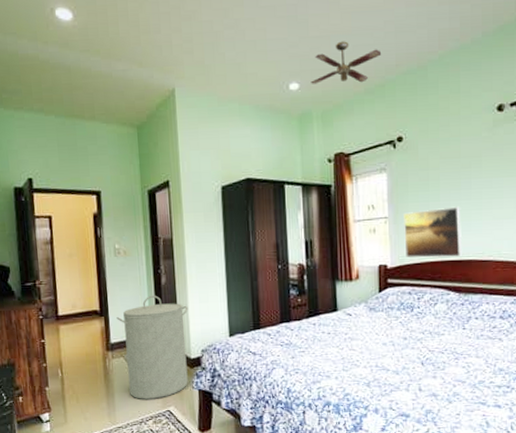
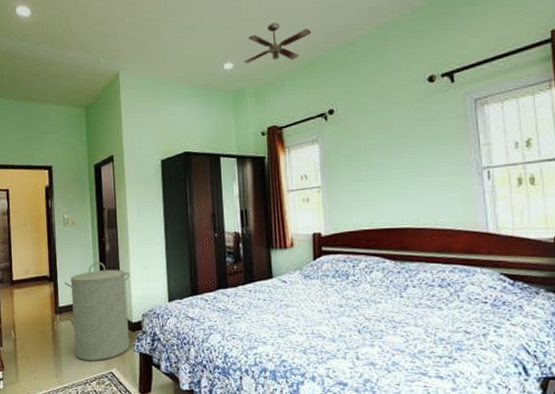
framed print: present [404,206,463,258] -> none [337,175,398,227]

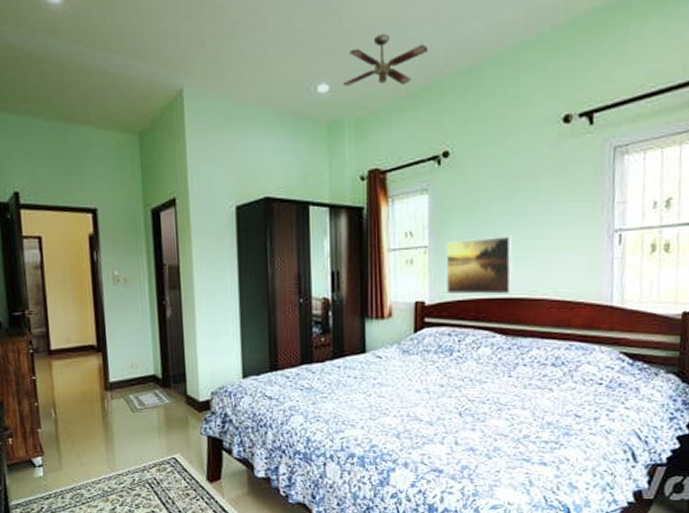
laundry hamper: present [64,262,130,361] -> none [116,330,197,445]
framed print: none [337,175,398,227] -> present [446,235,514,296]

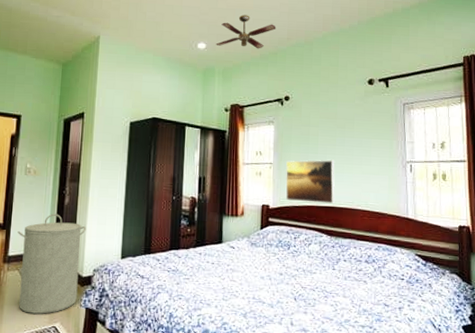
laundry hamper: none [116,330,197,445] -> present [17,213,86,314]

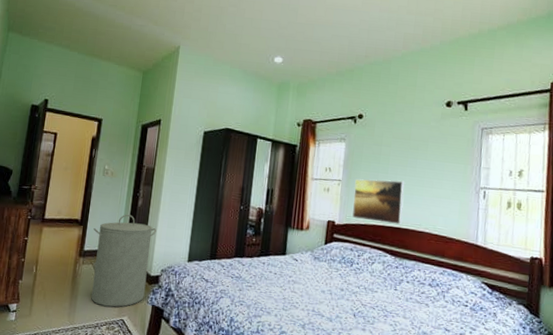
ceiling fan: present [216,14,276,49] -> none [293,30,355,66]

